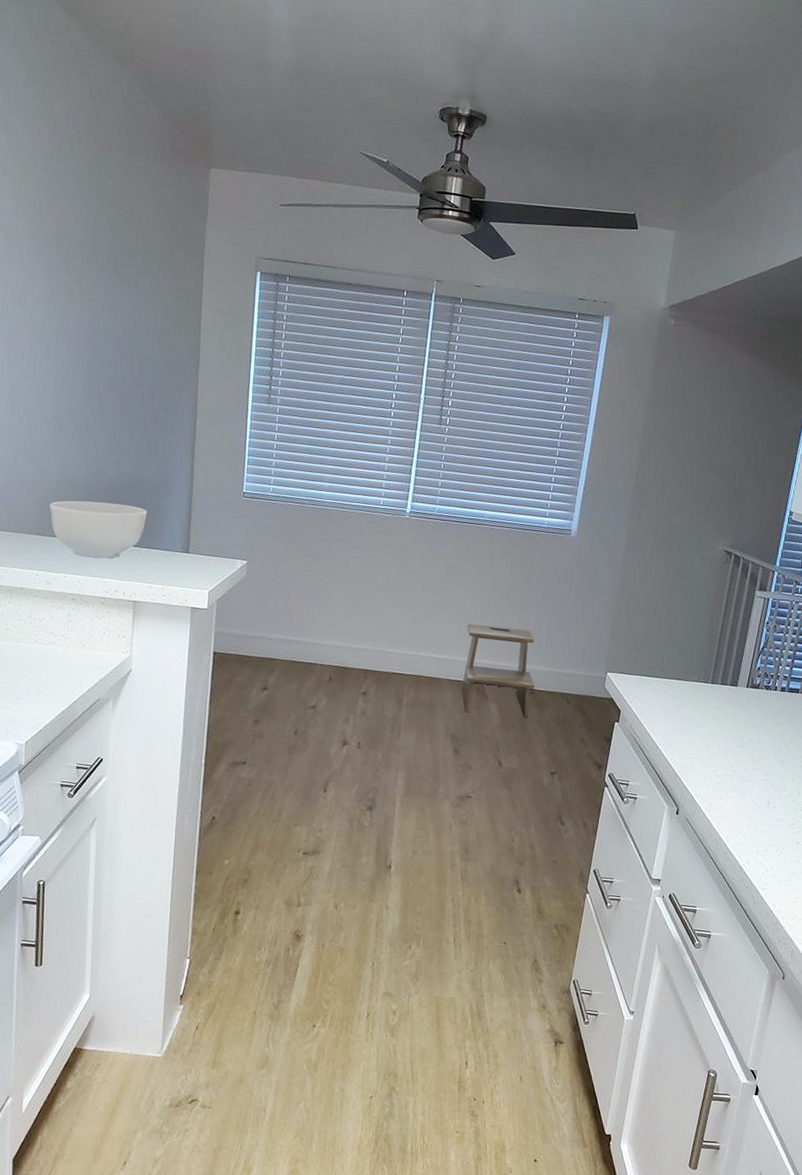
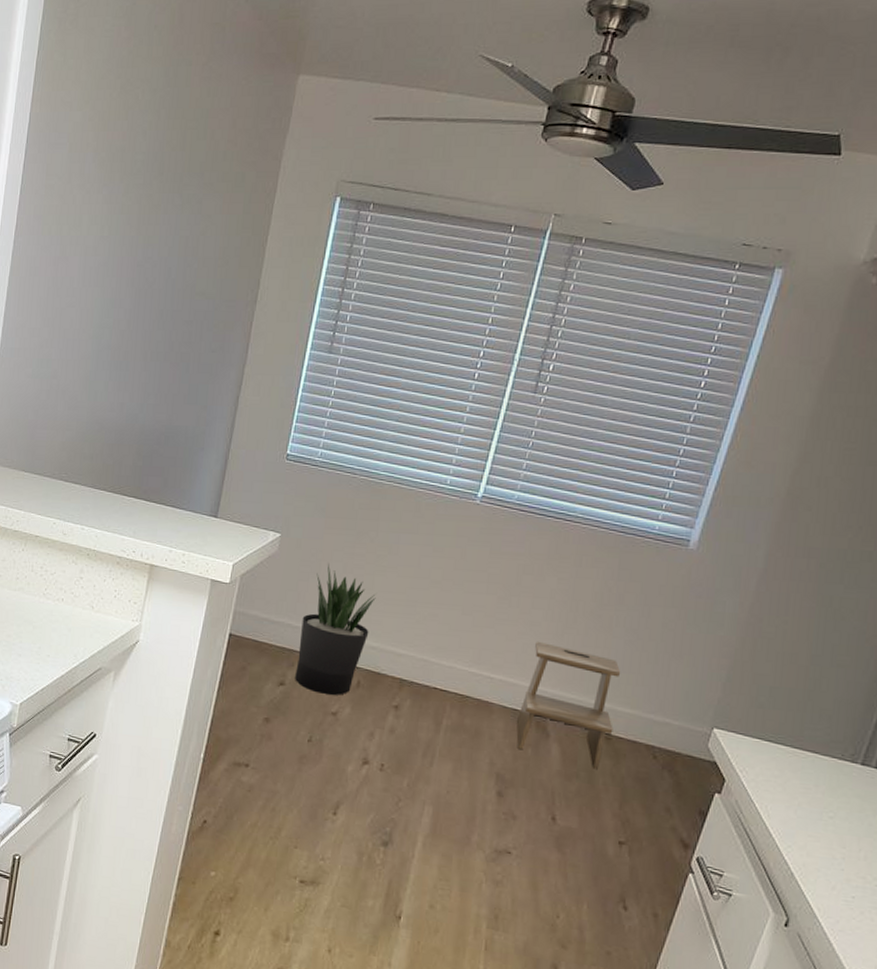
bowl: present [49,500,148,558] -> none [76,445,179,514]
planter: none [275,581,335,692] -> present [295,563,376,695]

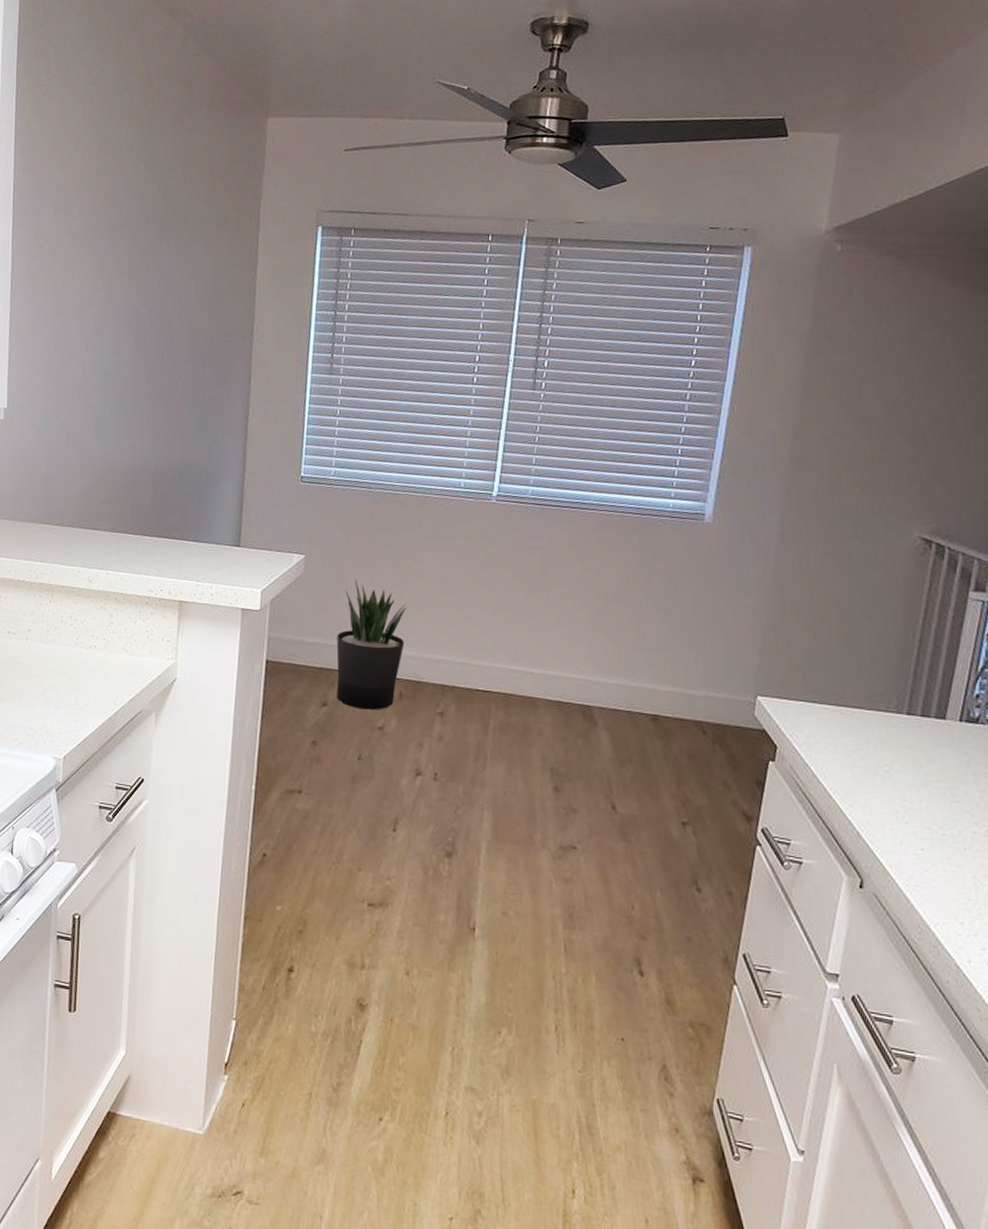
step stool: present [516,641,621,769] -> none [563,630,659,752]

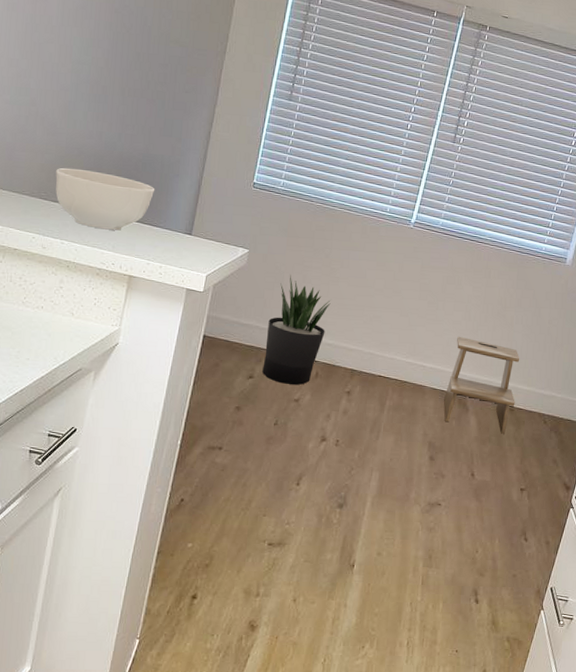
bowl: none [93,490,196,553] -> present [55,167,155,231]
step stool: none [563,630,659,752] -> present [444,336,520,434]

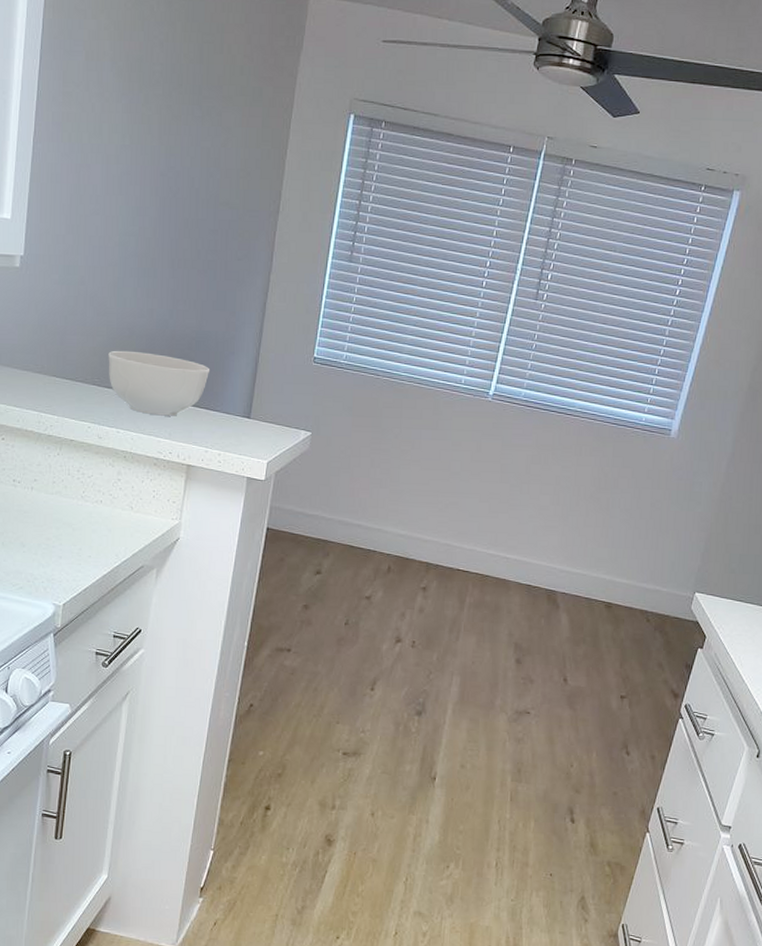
planter: present [262,275,331,385] -> none [330,459,402,580]
step stool: present [444,336,520,434] -> none [531,523,618,634]

